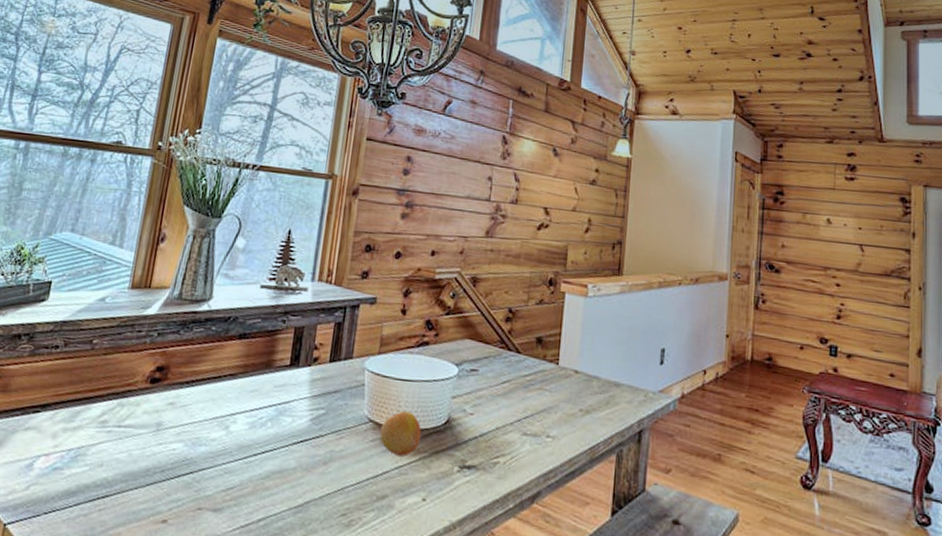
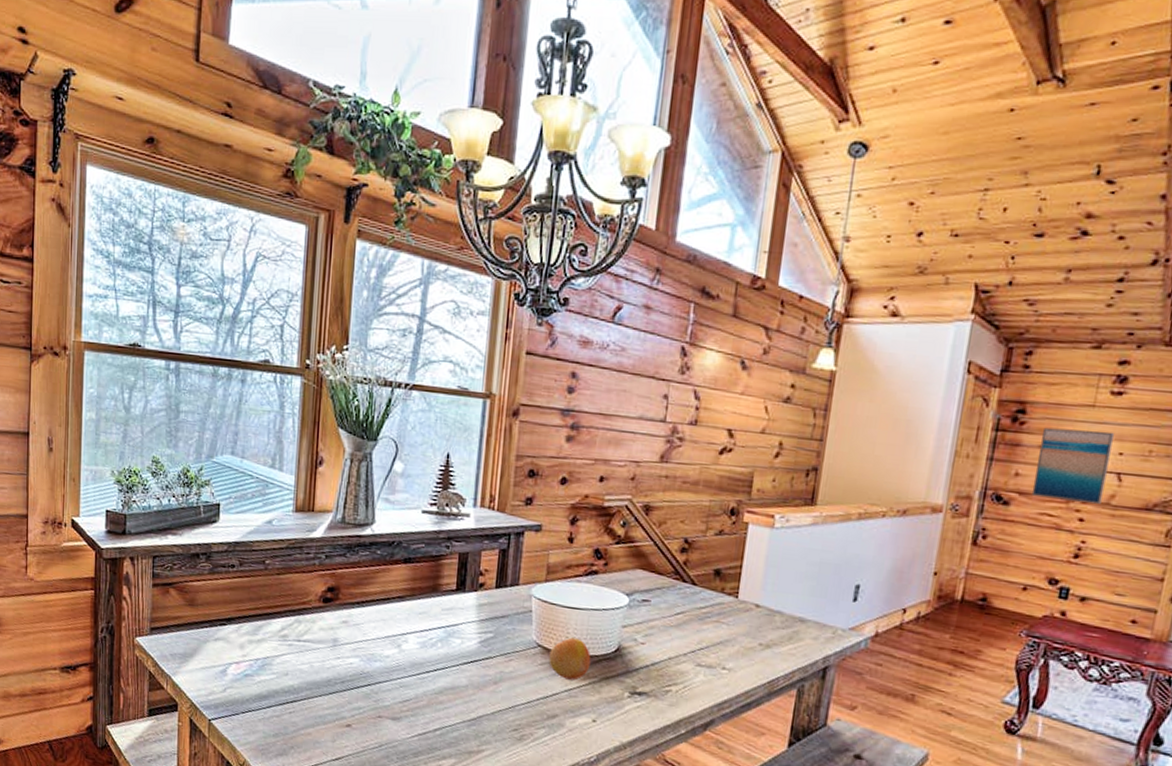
wall art: none [796,206,853,272] -> present [1031,427,1115,505]

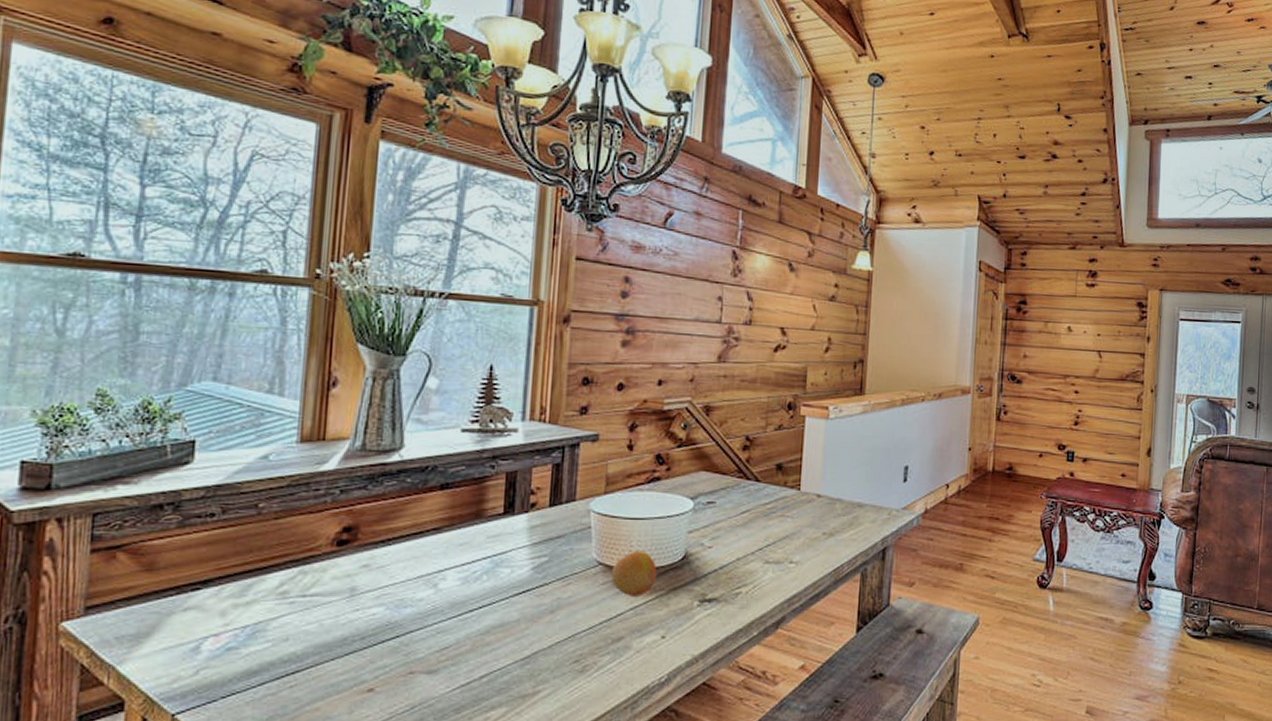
wall art: present [1031,427,1115,505] -> none [1037,315,1093,379]

